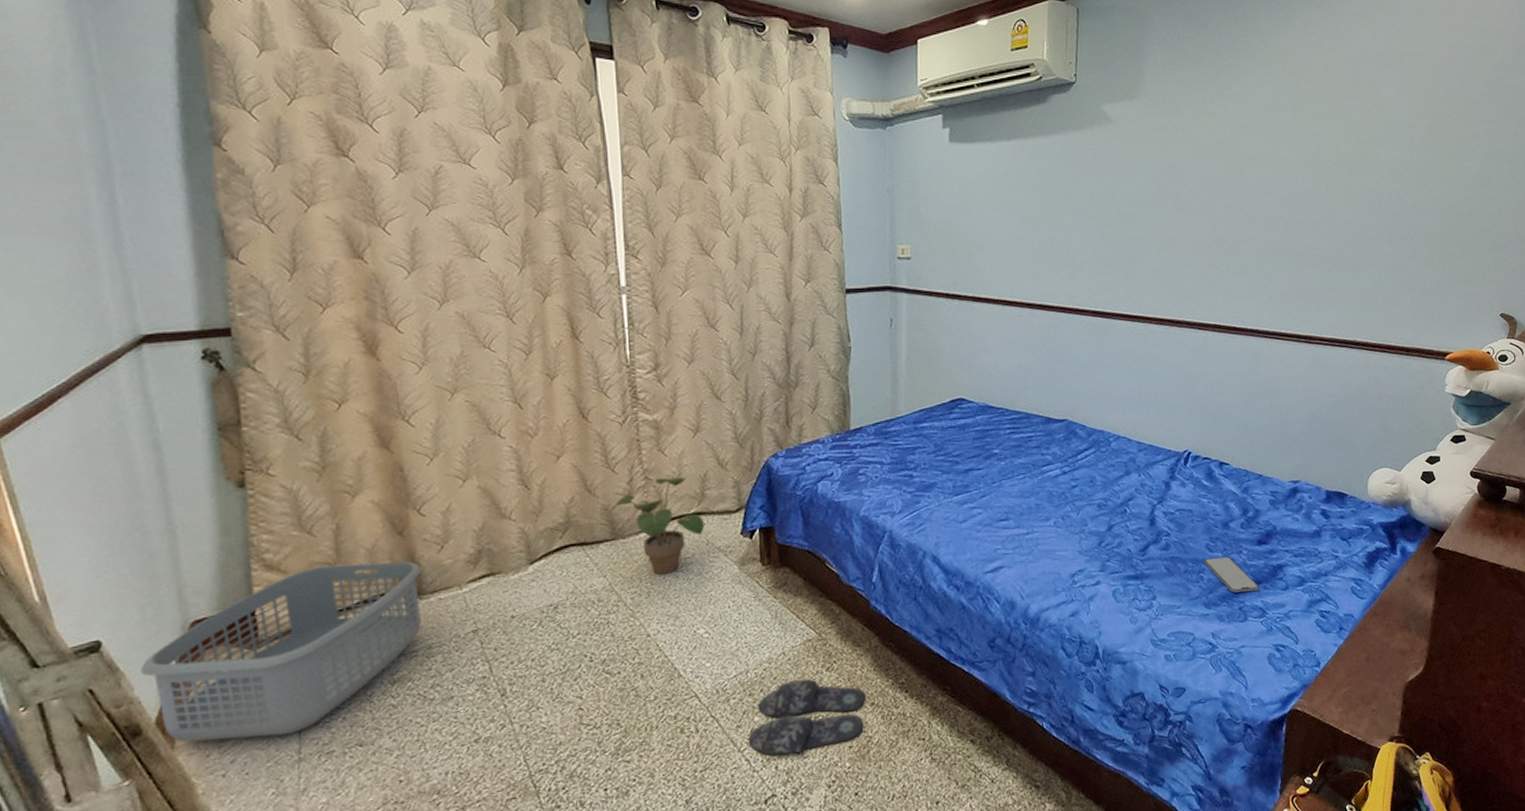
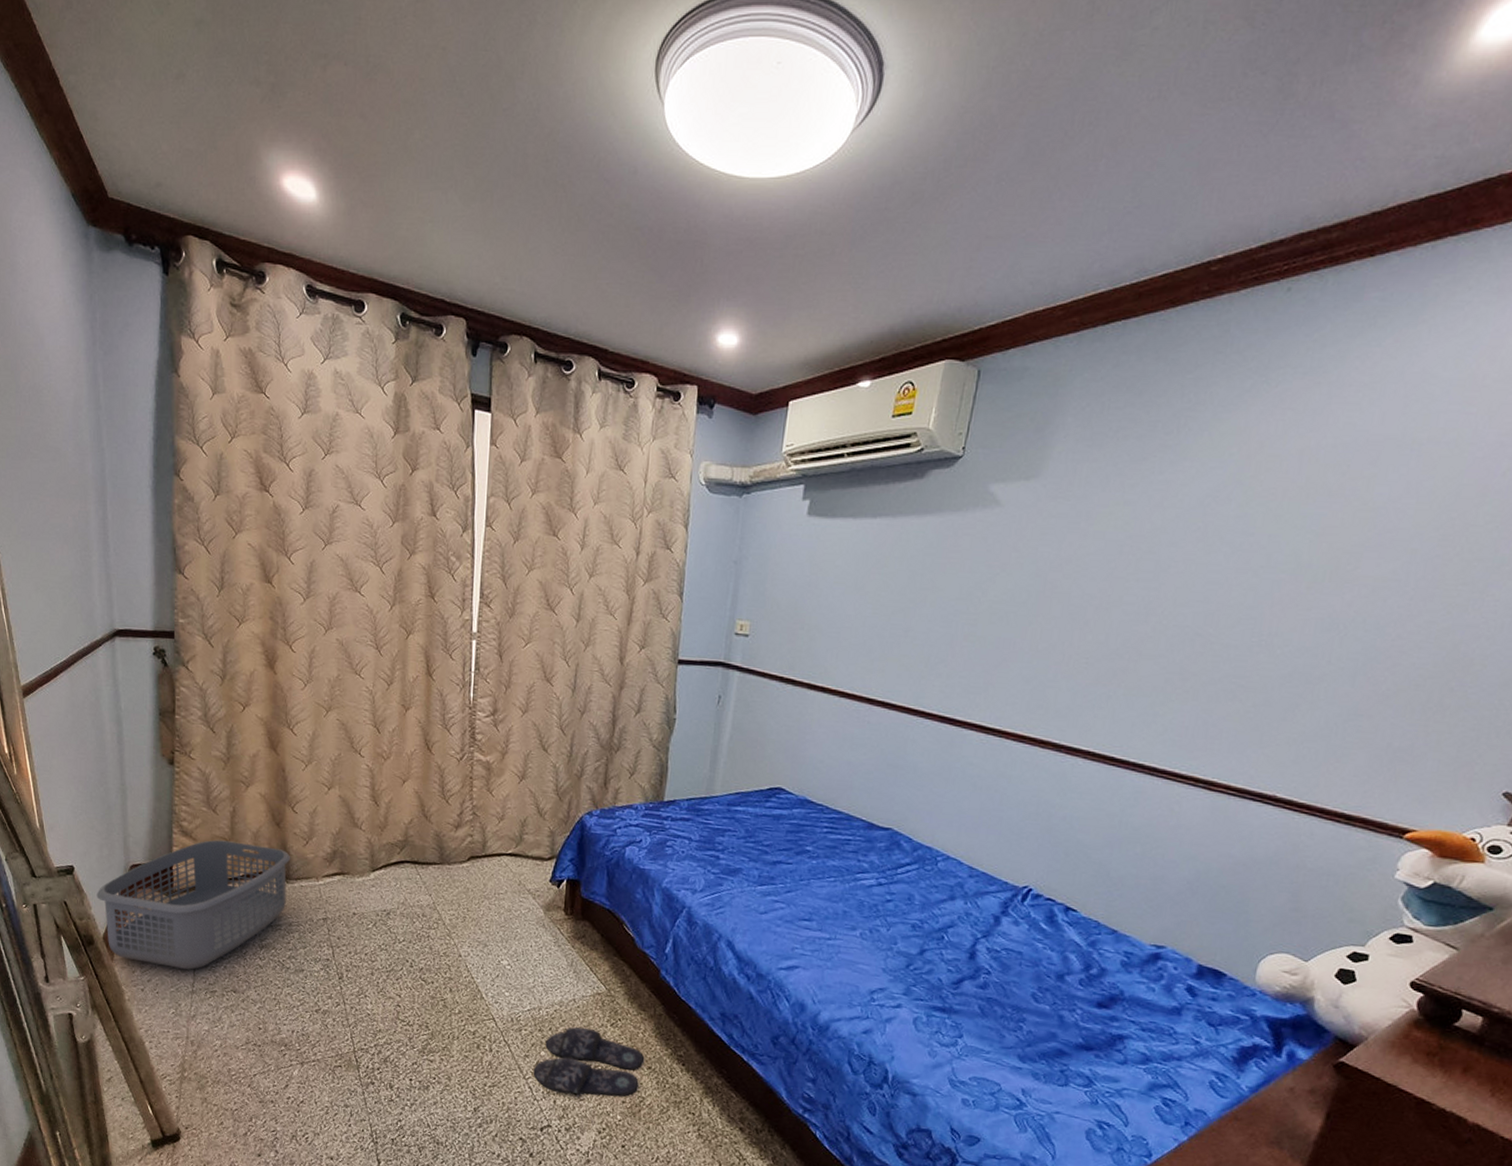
potted plant: present [610,477,704,575] -> none [441,816,519,904]
smartphone: present [1204,556,1260,593] -> none [1026,1008,1091,1057]

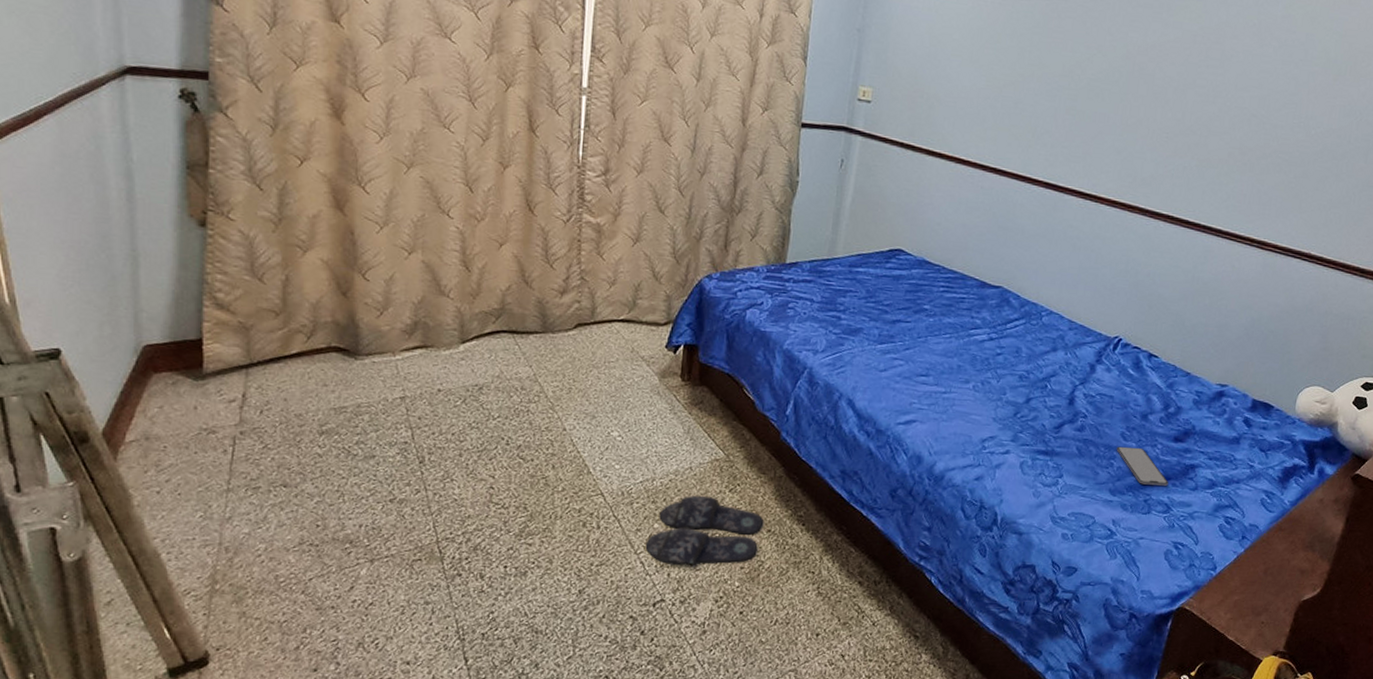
clothes hamper: present [96,839,291,970] -> none [93,312,361,465]
smartphone: none [1026,1008,1091,1057] -> present [1116,446,1169,486]

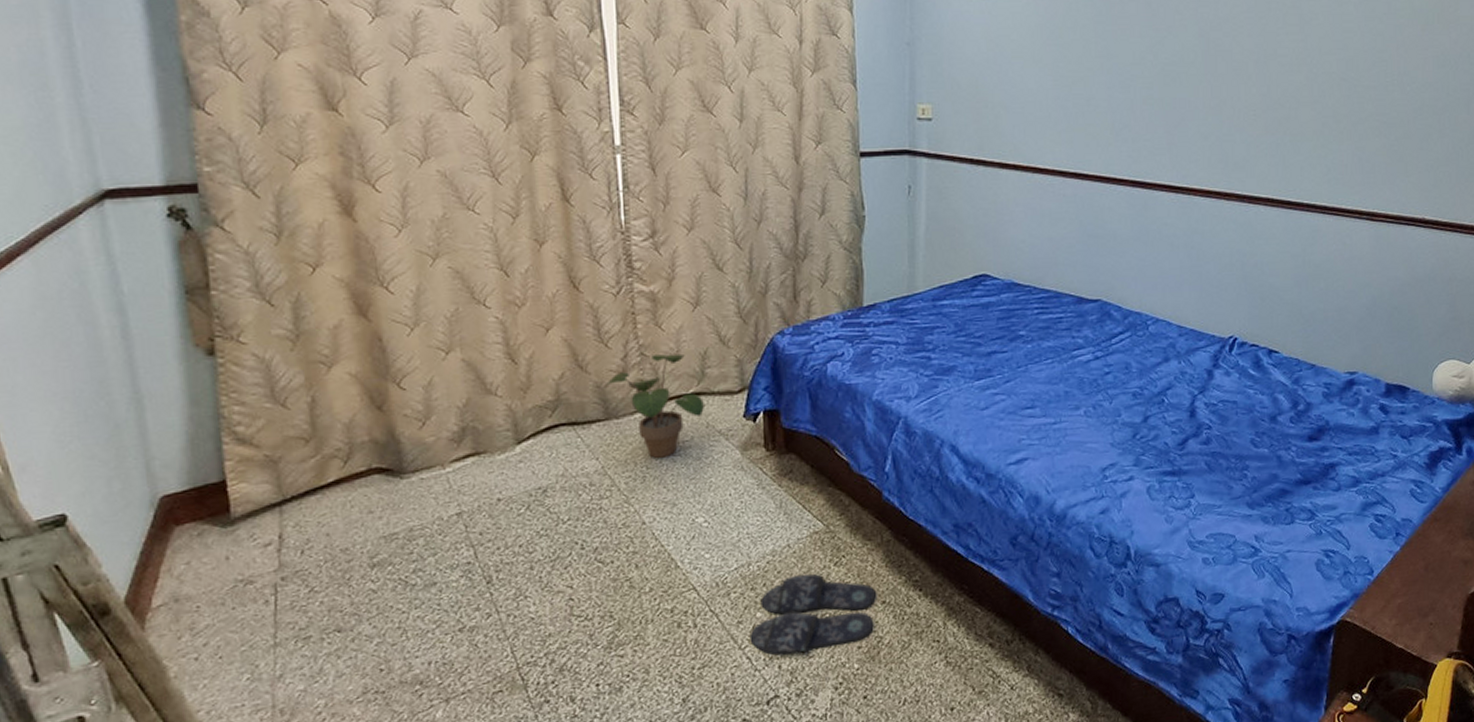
potted plant: none [544,280,632,374] -> present [603,353,704,458]
smartphone: present [1116,446,1169,486] -> none [1248,453,1309,493]

